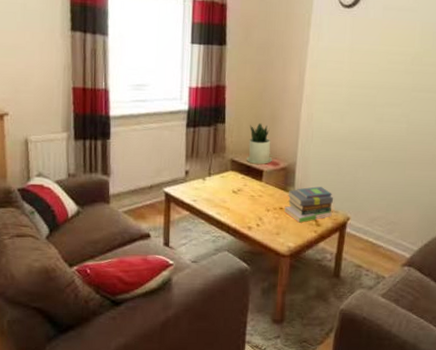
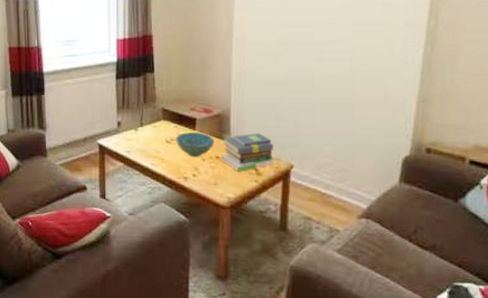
decorative bowl: none [242,183,279,207] -> present [175,132,214,156]
planter: present [246,123,272,165] -> none [177,70,205,113]

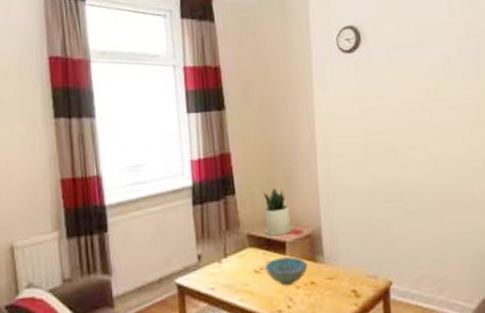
planter: none [177,70,205,113] -> present [263,188,294,237]
books: present [221,133,273,172] -> none [316,250,371,297]

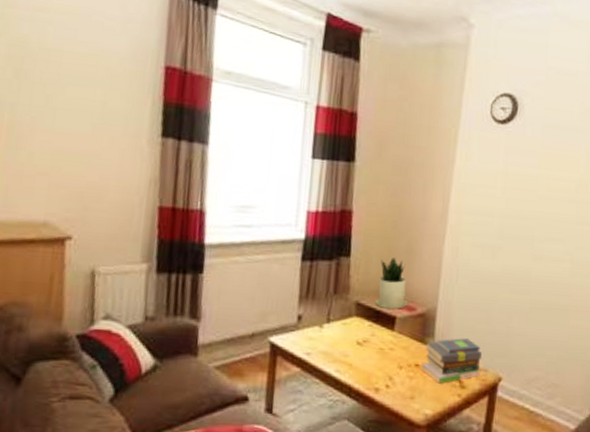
decorative bowl: present [264,257,308,285] -> none [368,333,415,363]
books: none [316,250,371,297] -> present [421,338,482,384]

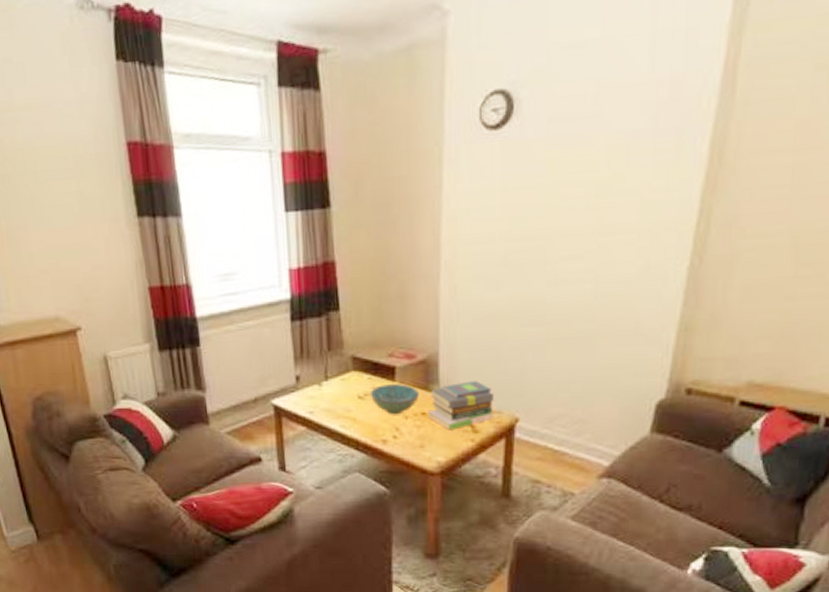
decorative bowl: none [368,333,415,363] -> present [370,384,419,414]
planter: present [375,258,408,310] -> none [371,305,406,360]

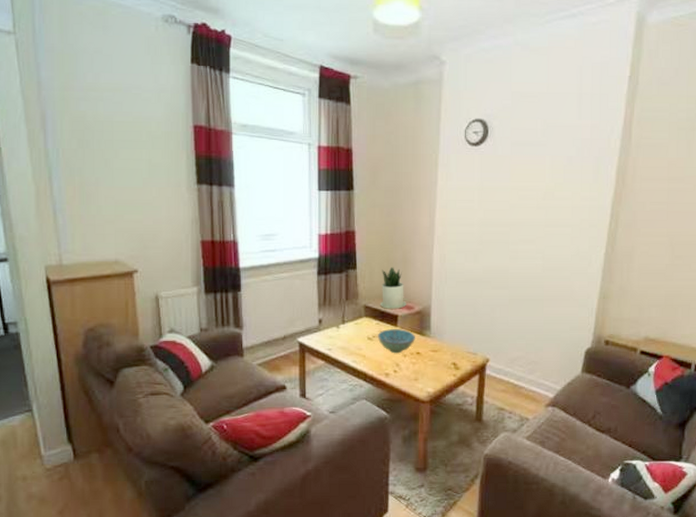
planter: none [371,305,406,360] -> present [379,267,406,310]
books: present [428,381,494,430] -> none [422,329,471,367]

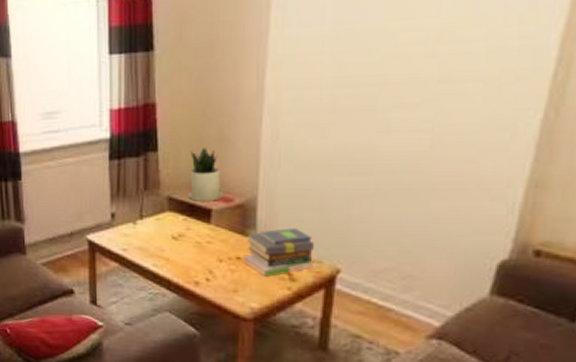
decorative bowl: present [377,329,415,353] -> none [184,227,235,257]
books: none [422,329,471,367] -> present [243,228,314,277]

